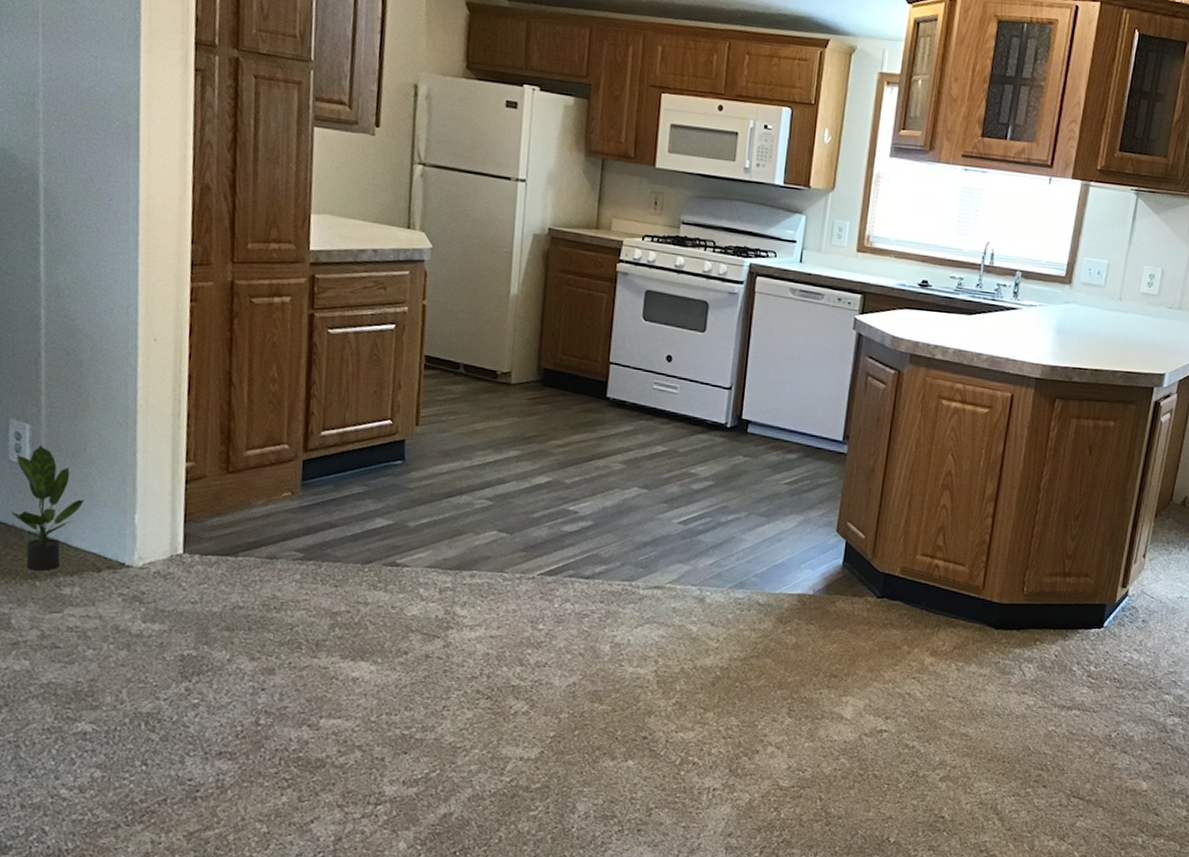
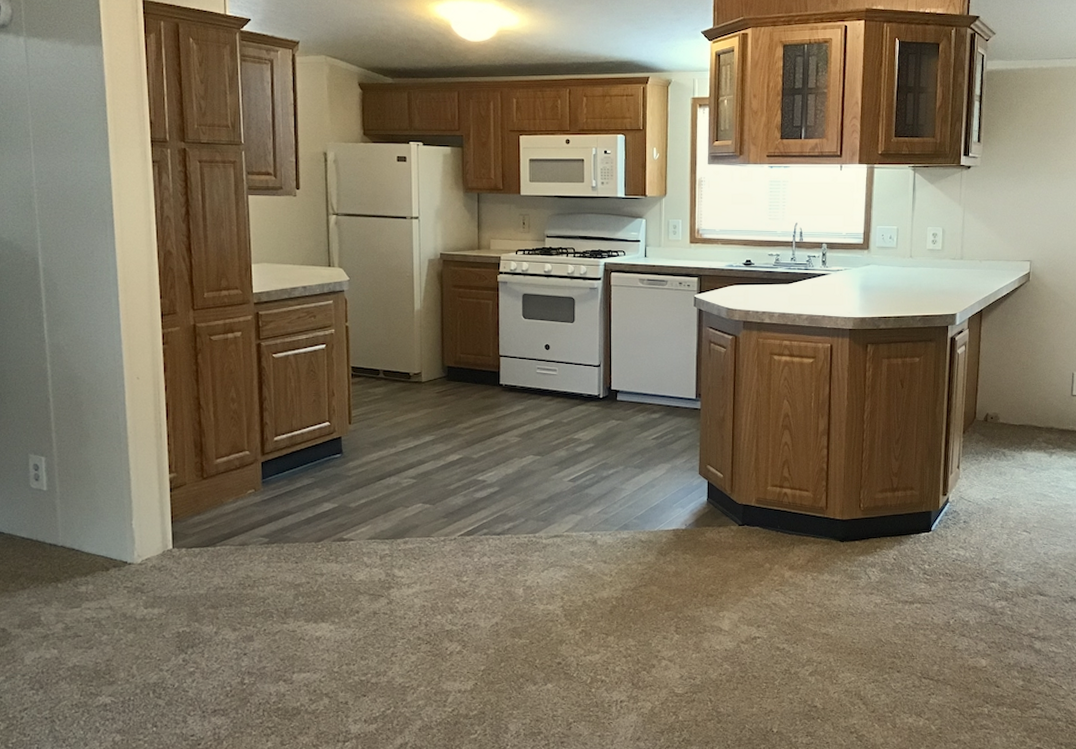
potted plant: present [11,445,85,571] -> none [35,473,92,575]

